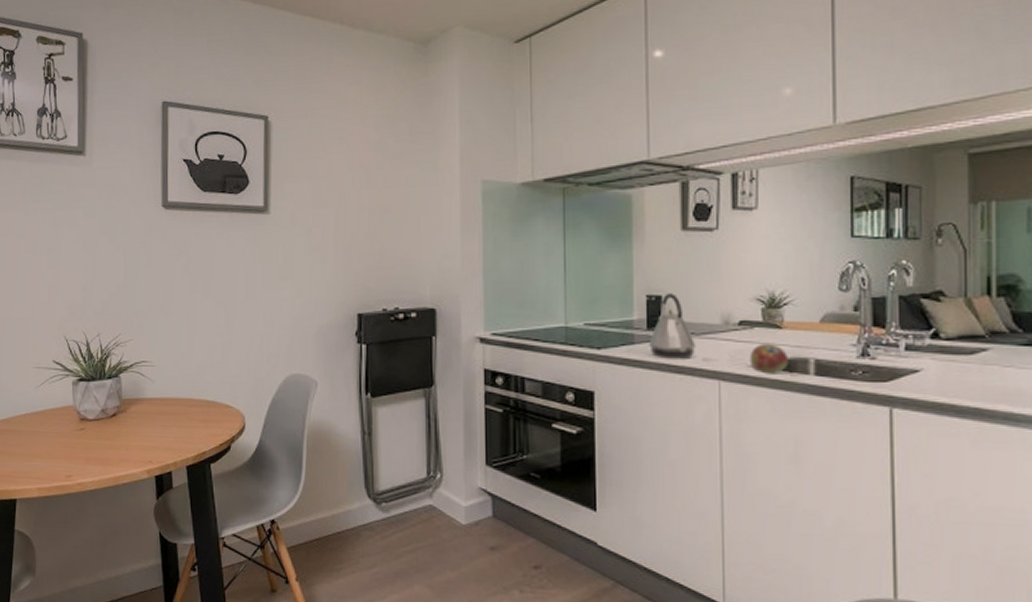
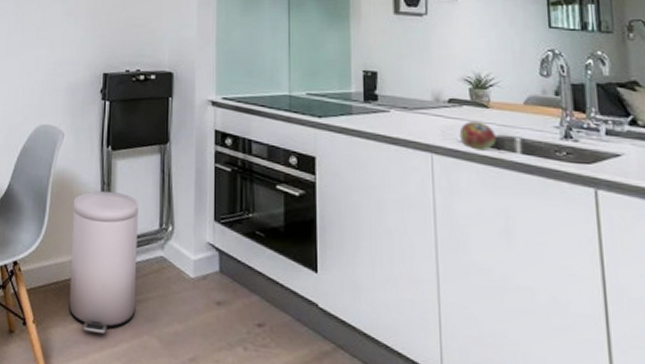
pedal bin: none [331,440,405,588] -> present [69,191,138,335]
kettle: present [649,293,696,360] -> none [366,70,410,132]

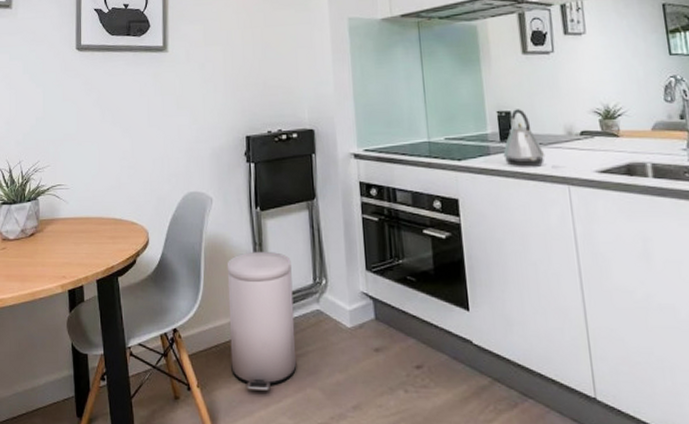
kettle: none [366,70,410,132] -> present [503,109,546,169]
fruit: present [459,121,497,151] -> none [593,151,629,178]

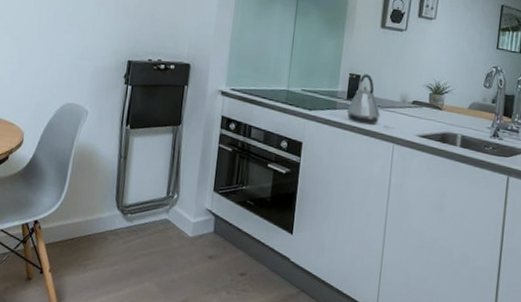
pedal bin: present [227,251,297,392] -> none [82,163,150,282]

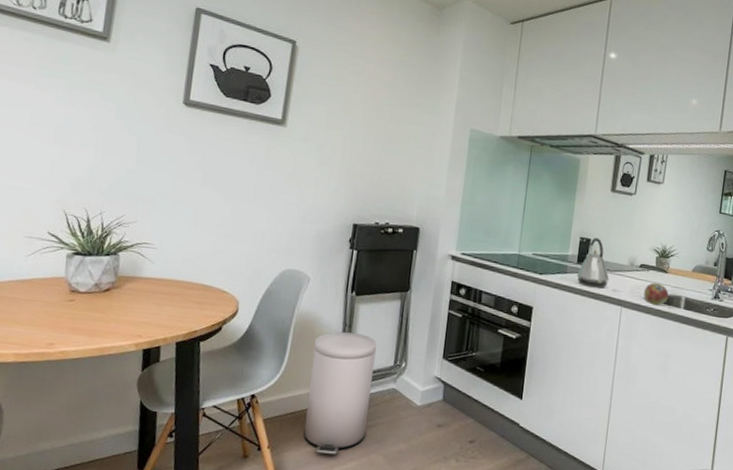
pedal bin: none [82,163,150,282] -> present [303,332,377,455]
fruit: none [416,120,444,144] -> present [643,283,669,306]

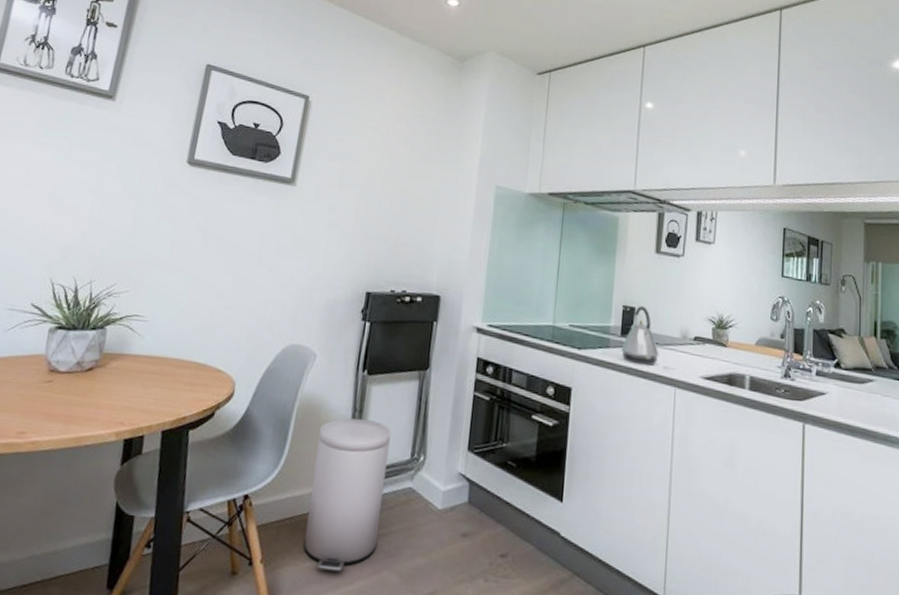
fruit: present [643,283,669,306] -> none [700,358,731,387]

